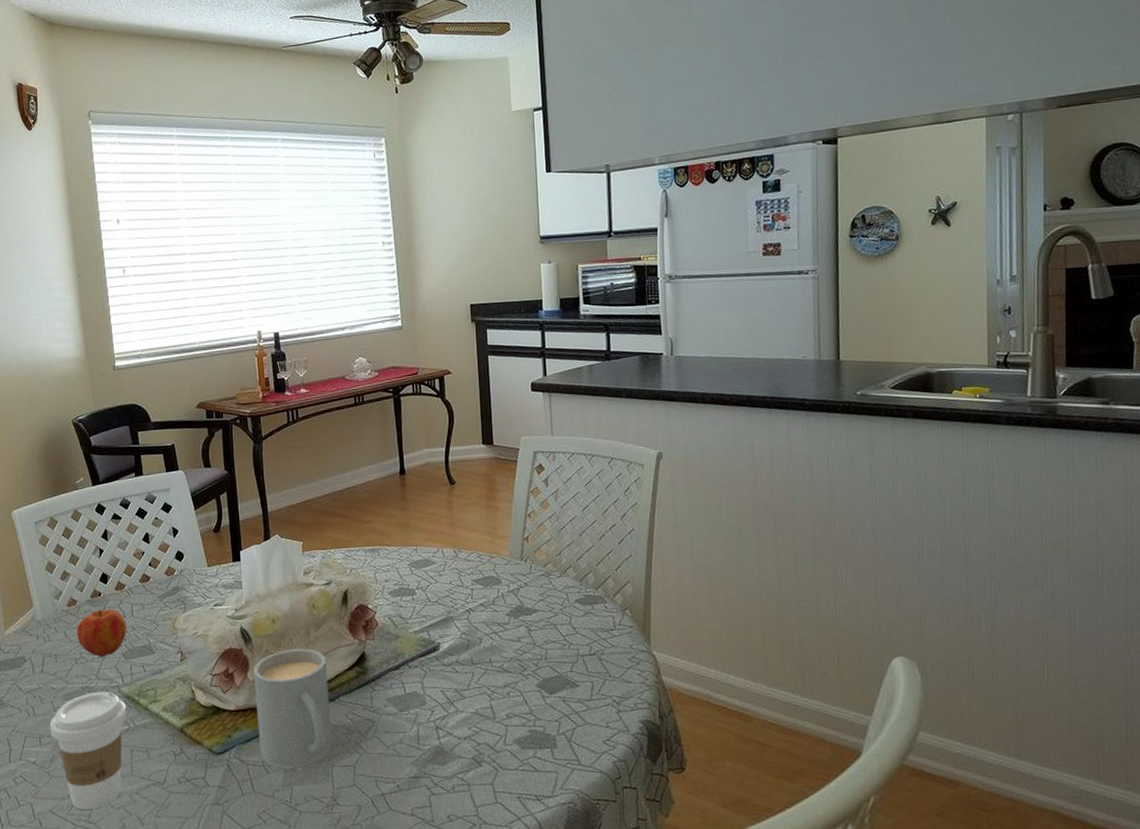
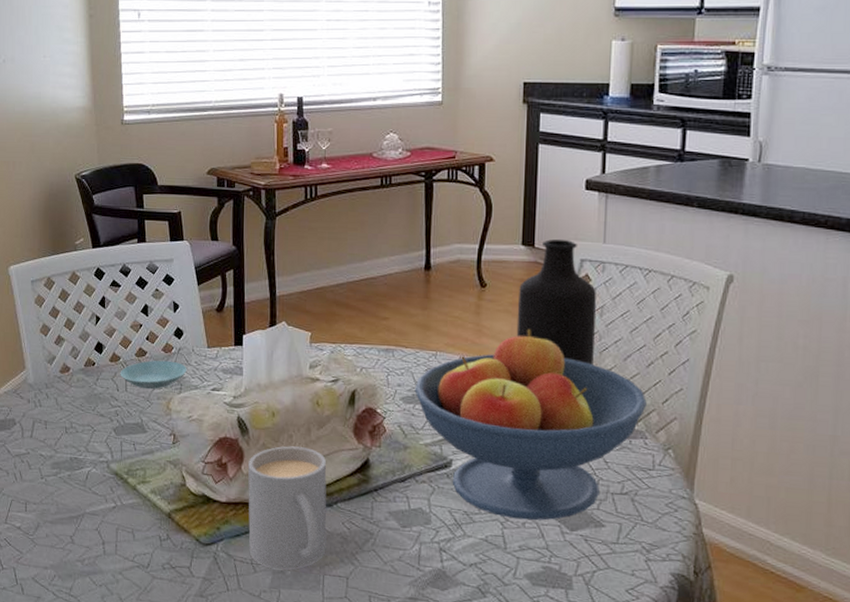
coffee cup: present [50,691,127,810] -> none [37,464,114,583]
apple: present [76,609,127,658] -> none [68,380,120,430]
saucer: none [126,583,190,612] -> present [120,360,187,389]
fruit bowl: none [400,517,603,690] -> present [414,328,647,521]
bottle: none [483,436,554,543] -> present [516,239,597,365]

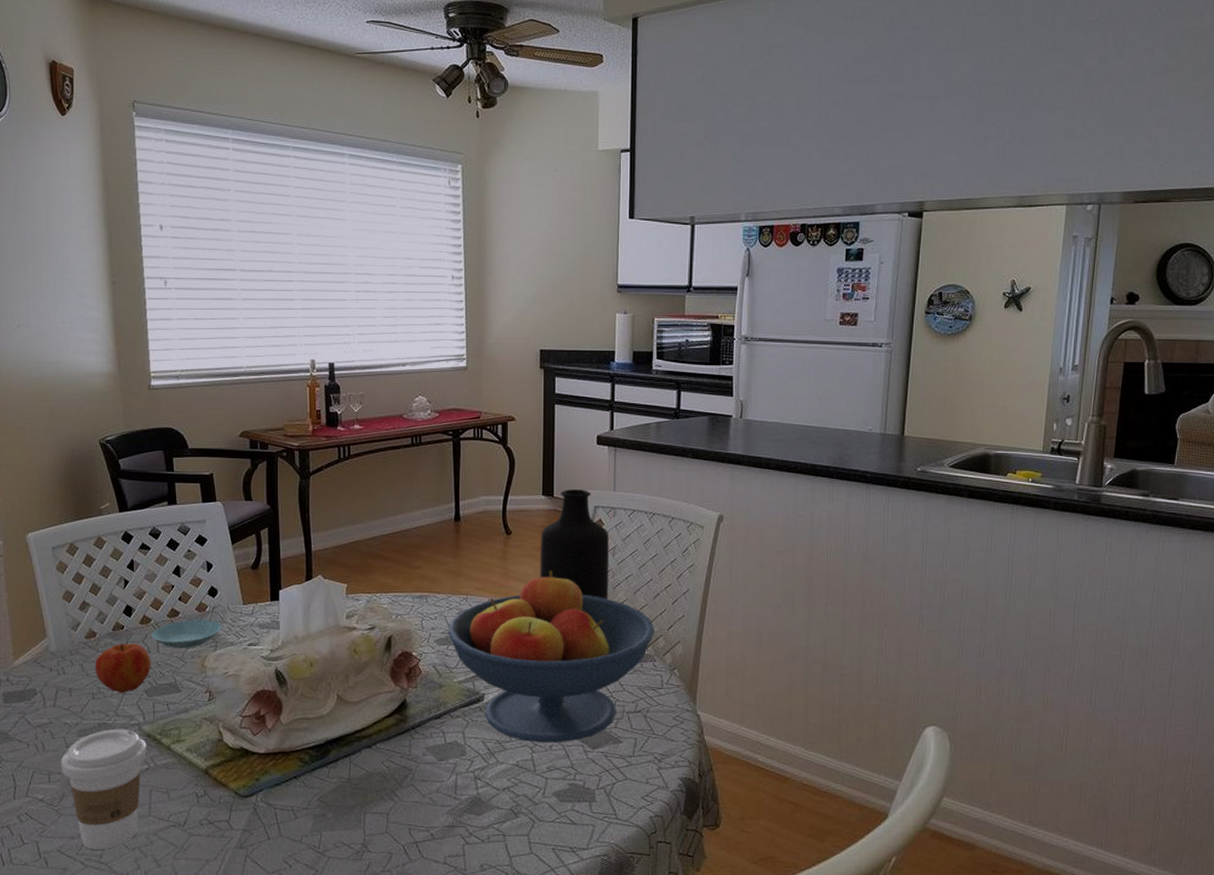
coffee cup: none [37,464,114,583] -> present [61,729,147,850]
apple: none [68,380,120,430] -> present [94,644,151,694]
mug: present [248,446,327,570] -> none [287,693,366,814]

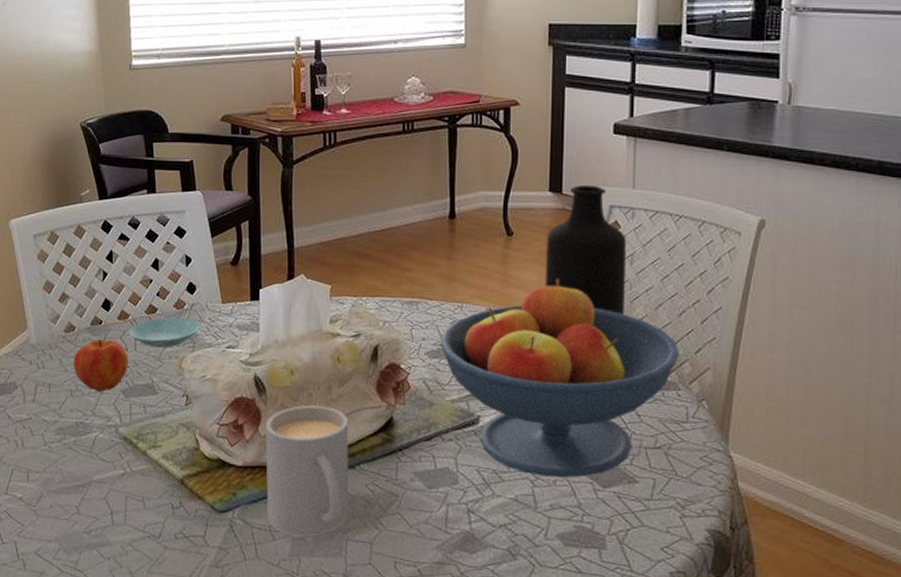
coffee cup: present [61,729,147,850] -> none [39,429,123,556]
mug: none [287,693,366,814] -> present [266,405,349,537]

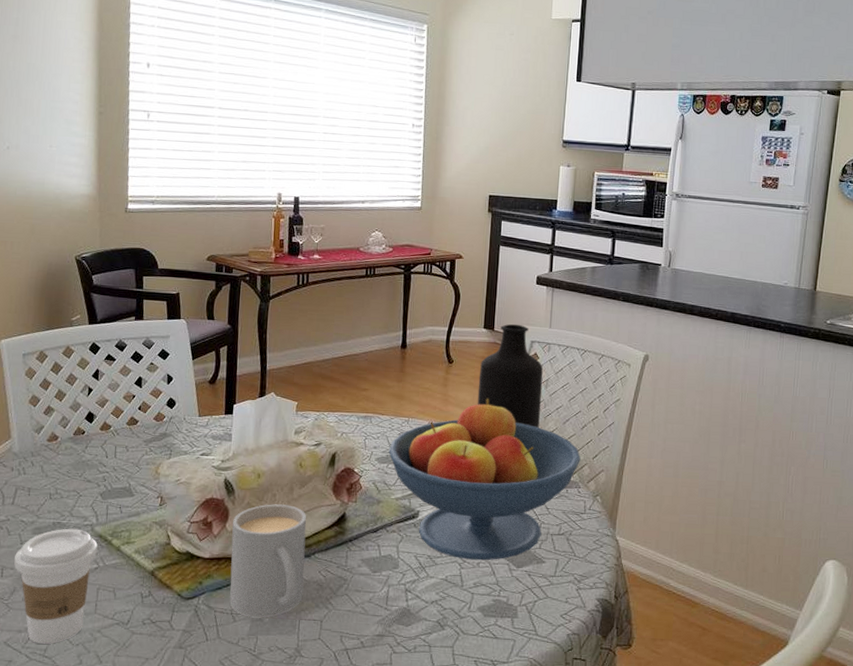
coffee cup: none [39,429,123,556] -> present [14,528,98,644]
apple: present [73,339,129,393] -> none [54,448,108,496]
saucer: present [129,317,200,348] -> none [110,428,178,456]

